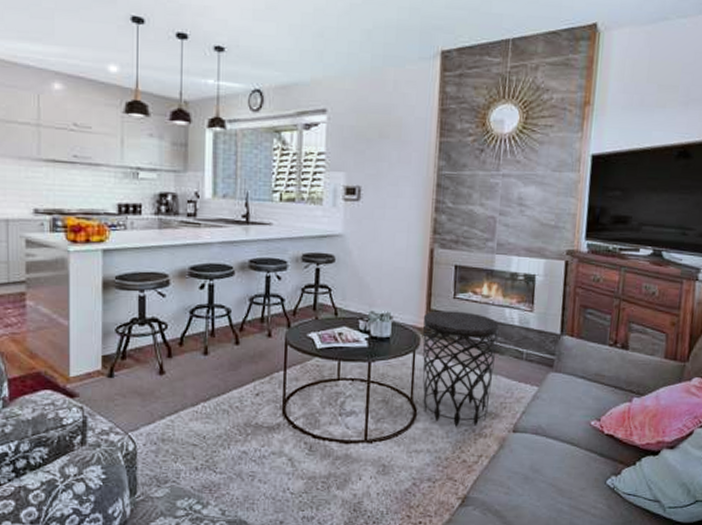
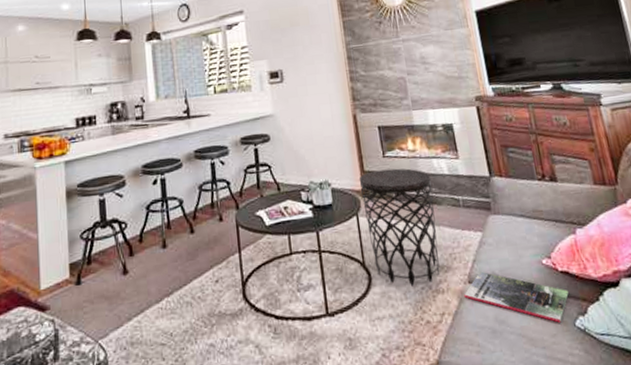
magazine: none [505,423,608,479] -> present [464,271,569,323]

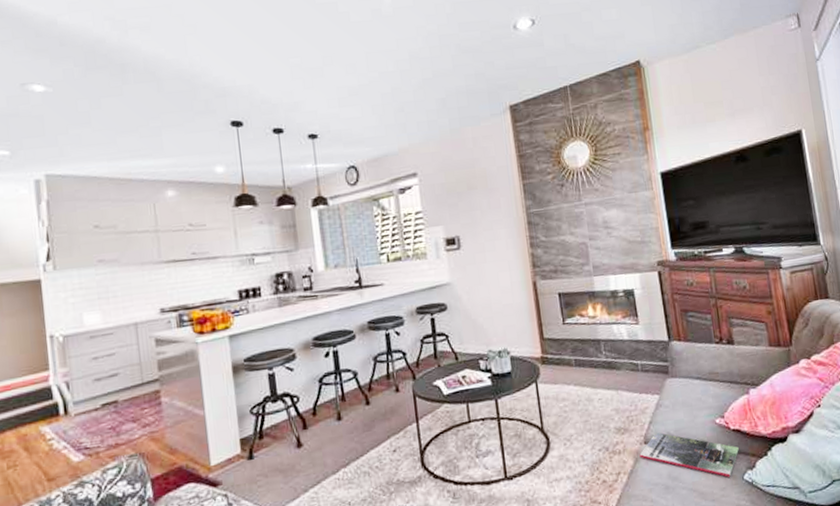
side table: present [358,168,441,286] -> none [538,335,618,449]

